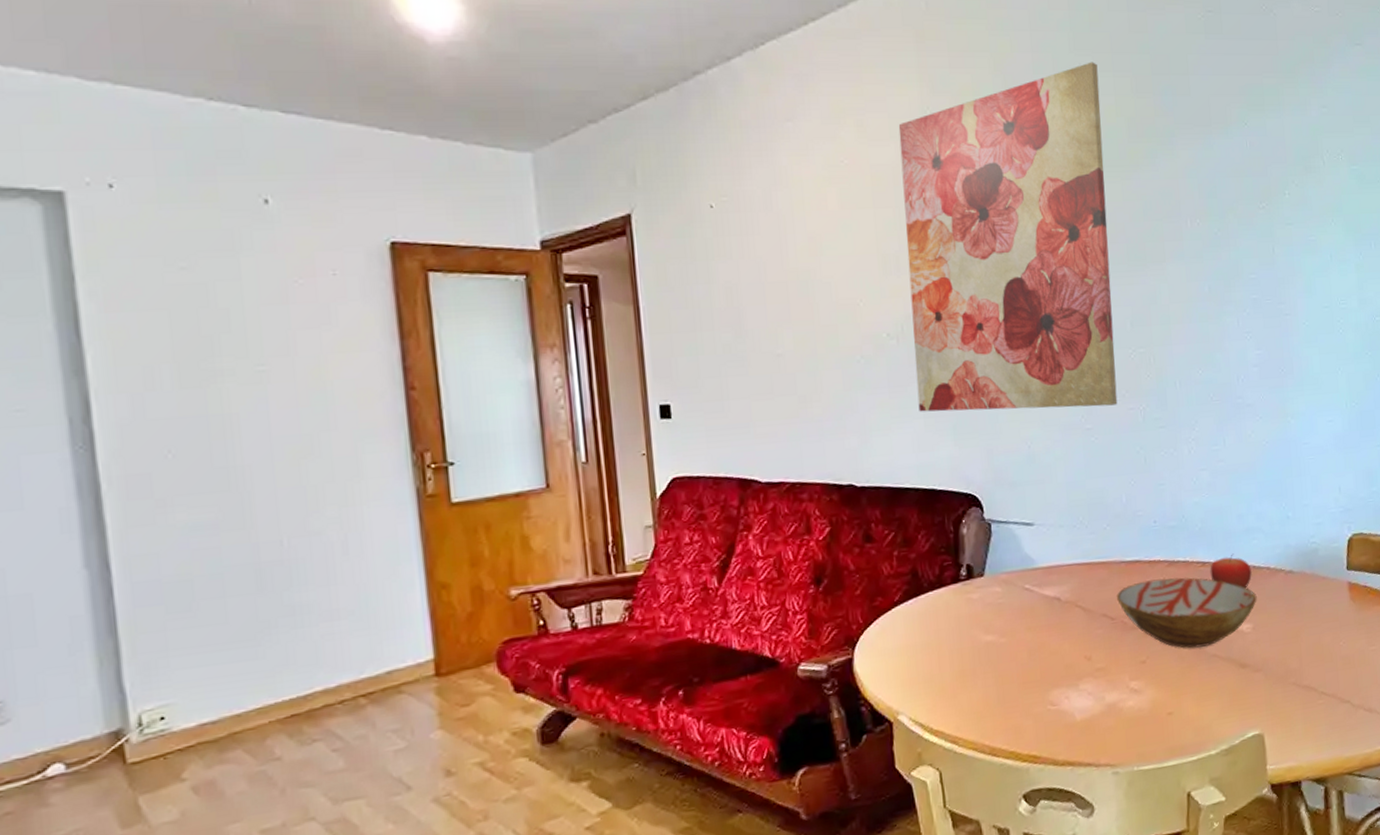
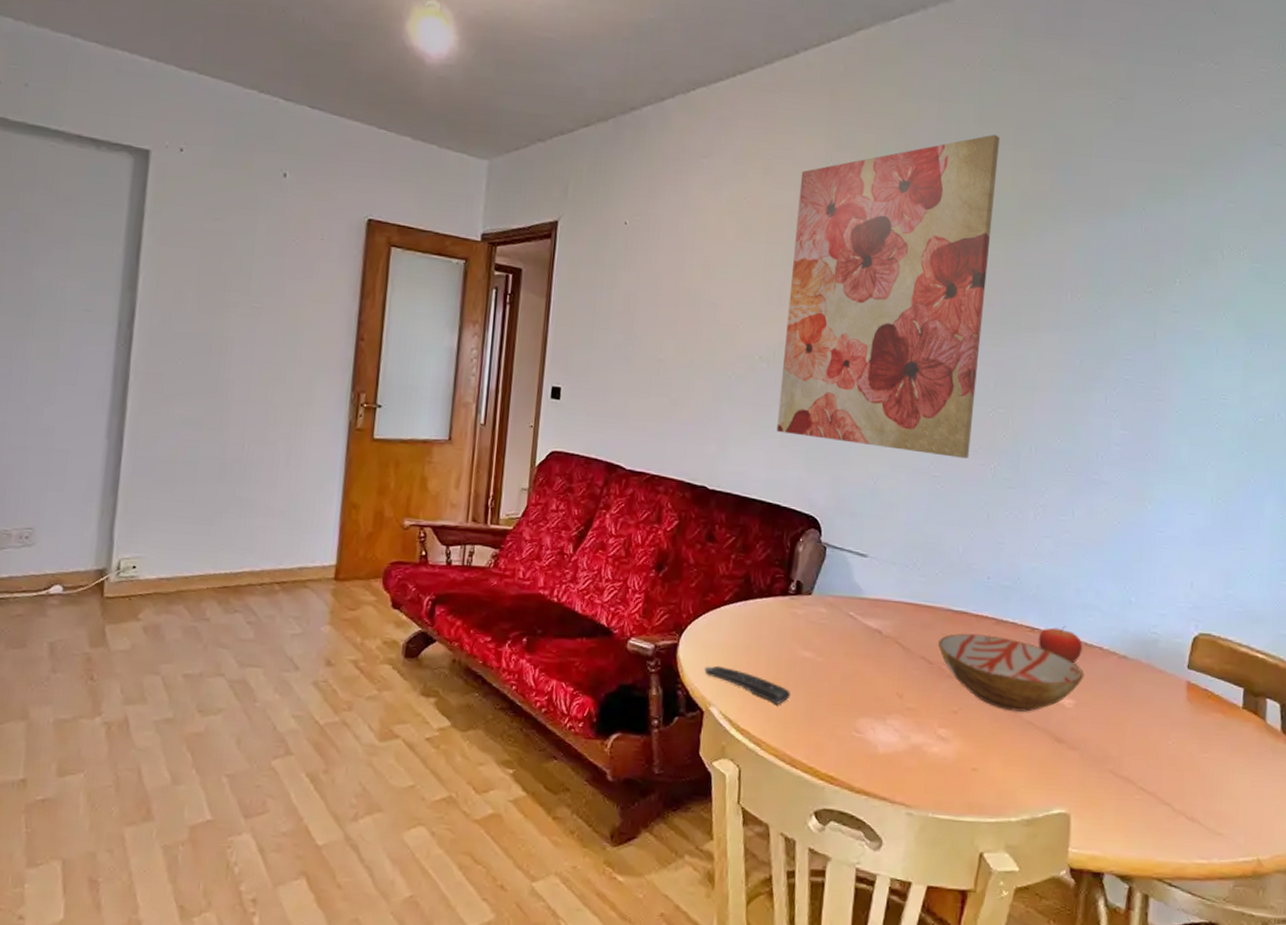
remote control: none [885,671,979,697] -> present [704,665,790,704]

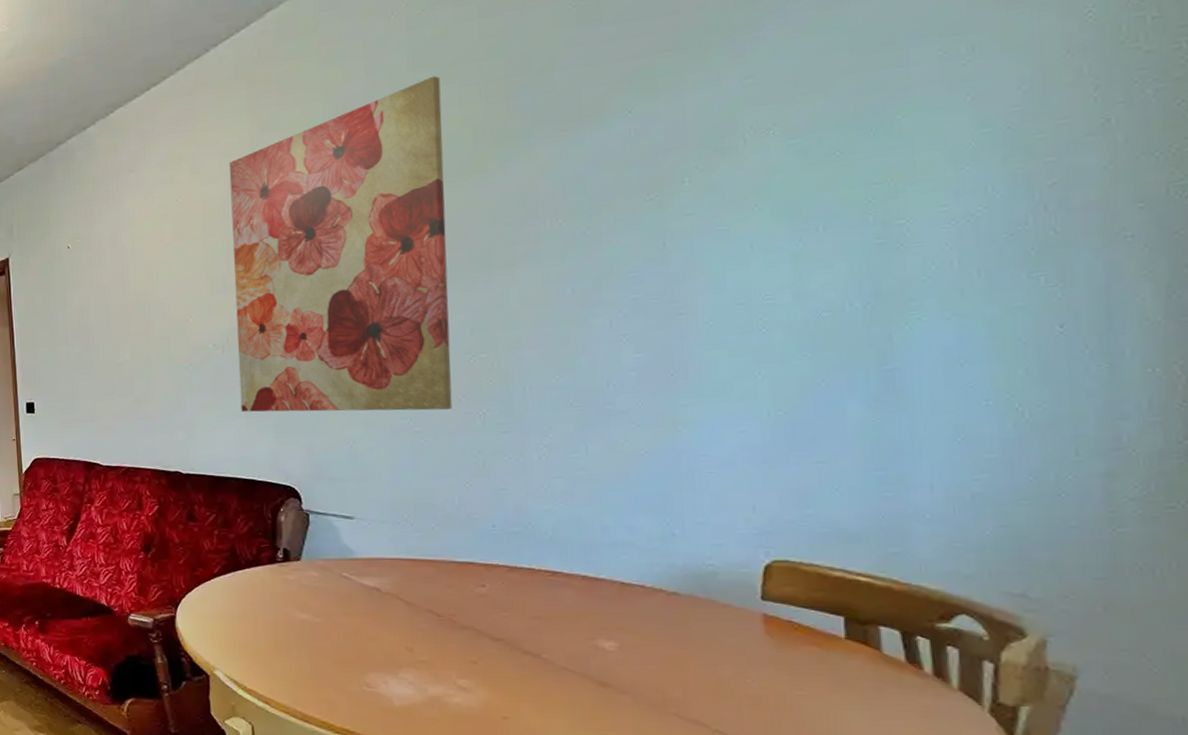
remote control: present [704,665,790,704] -> none [204,633,293,665]
bowl: present [937,633,1084,712] -> none [444,583,626,658]
fruit: present [1038,626,1083,664] -> none [562,566,619,605]

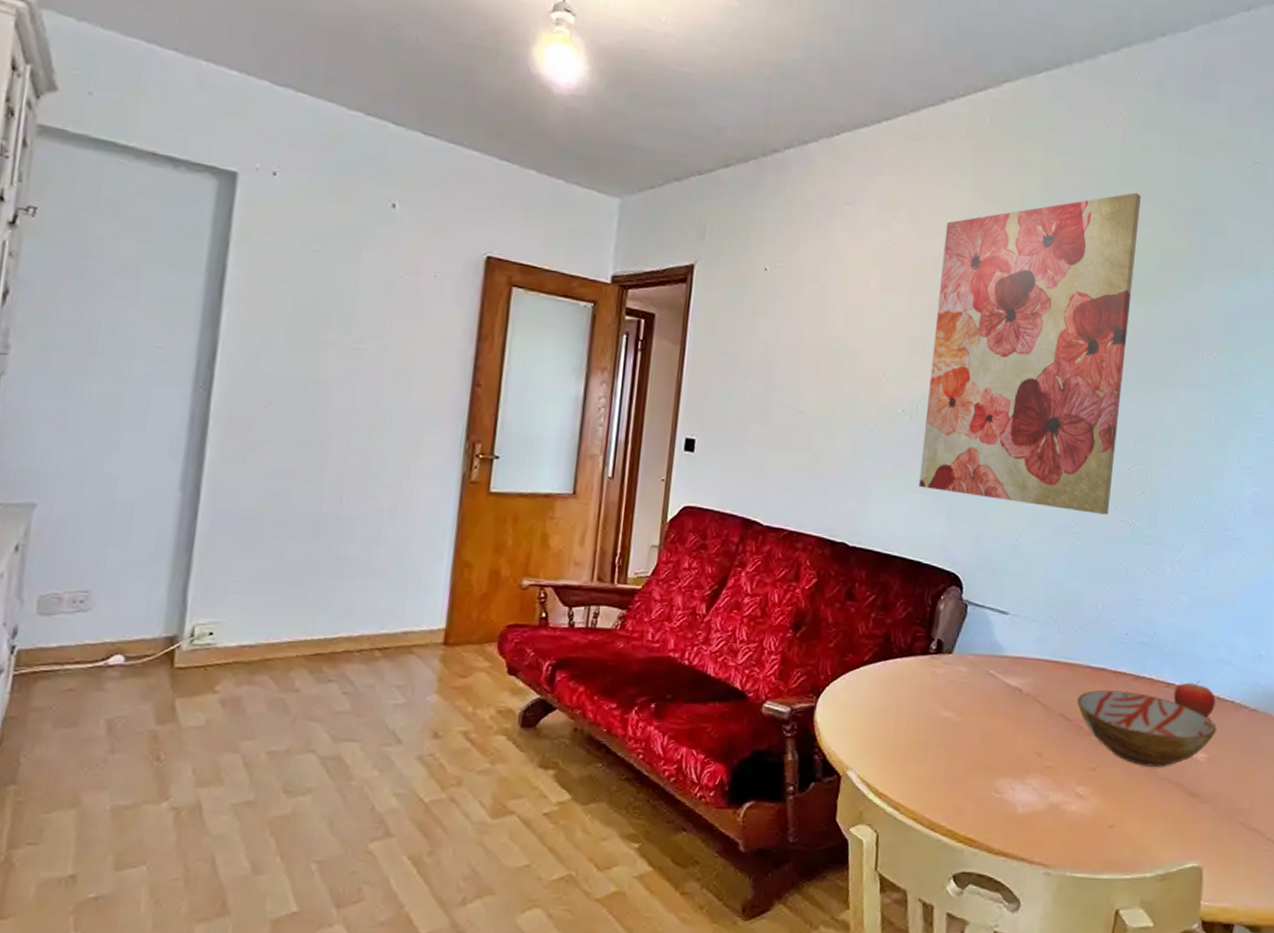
bowl: none [444,583,626,658] -> present [1076,690,1217,767]
fruit: none [562,566,619,605] -> present [1173,680,1216,718]

